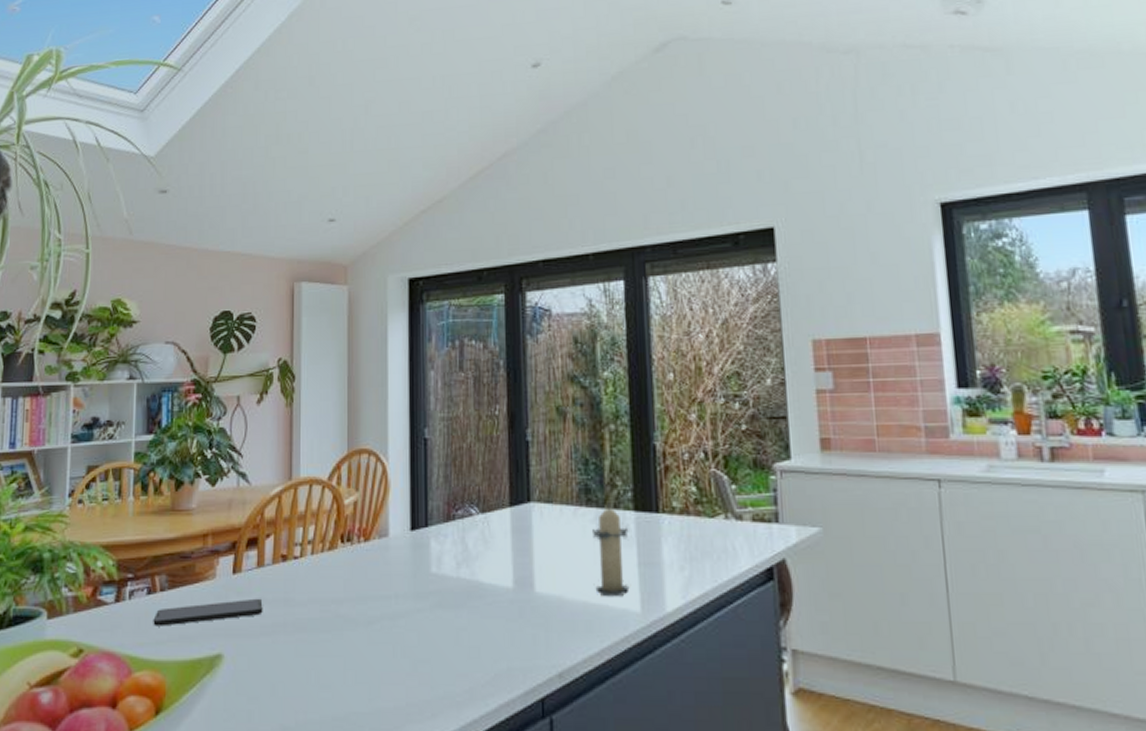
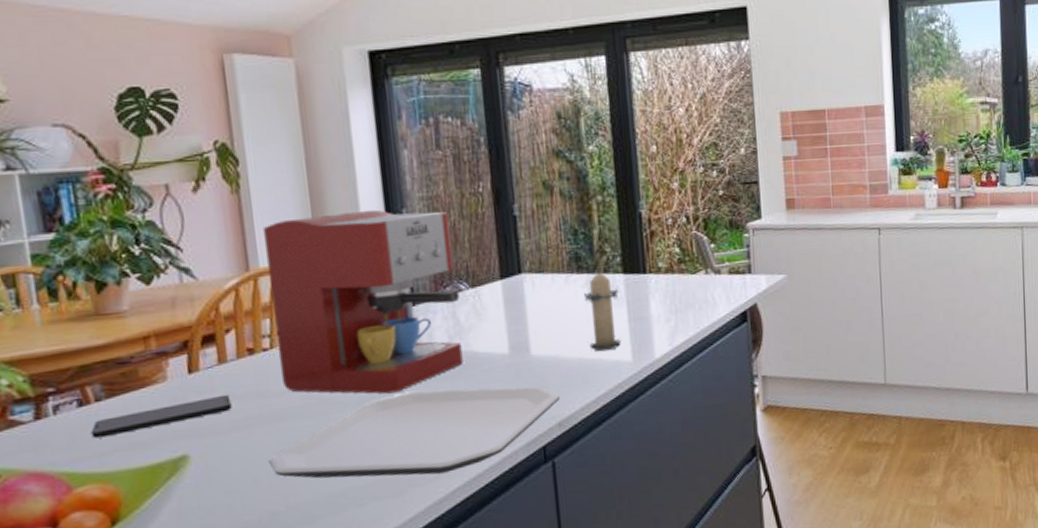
plate: none [286,618,561,712] -> present [268,386,559,479]
coffee maker: none [306,427,470,617] -> present [262,209,463,394]

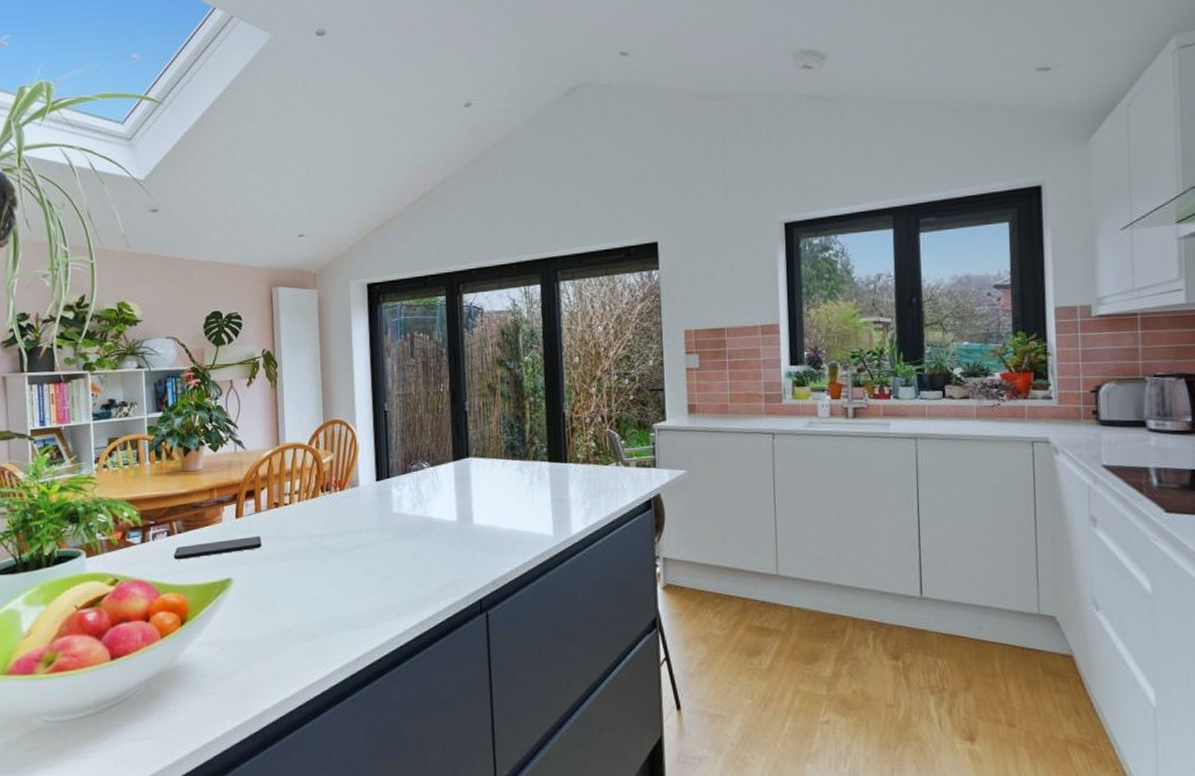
coffee maker: present [262,209,463,394] -> none [289,403,422,546]
plate: present [268,386,559,479] -> none [283,546,494,613]
candle: present [583,268,622,352] -> none [516,456,545,526]

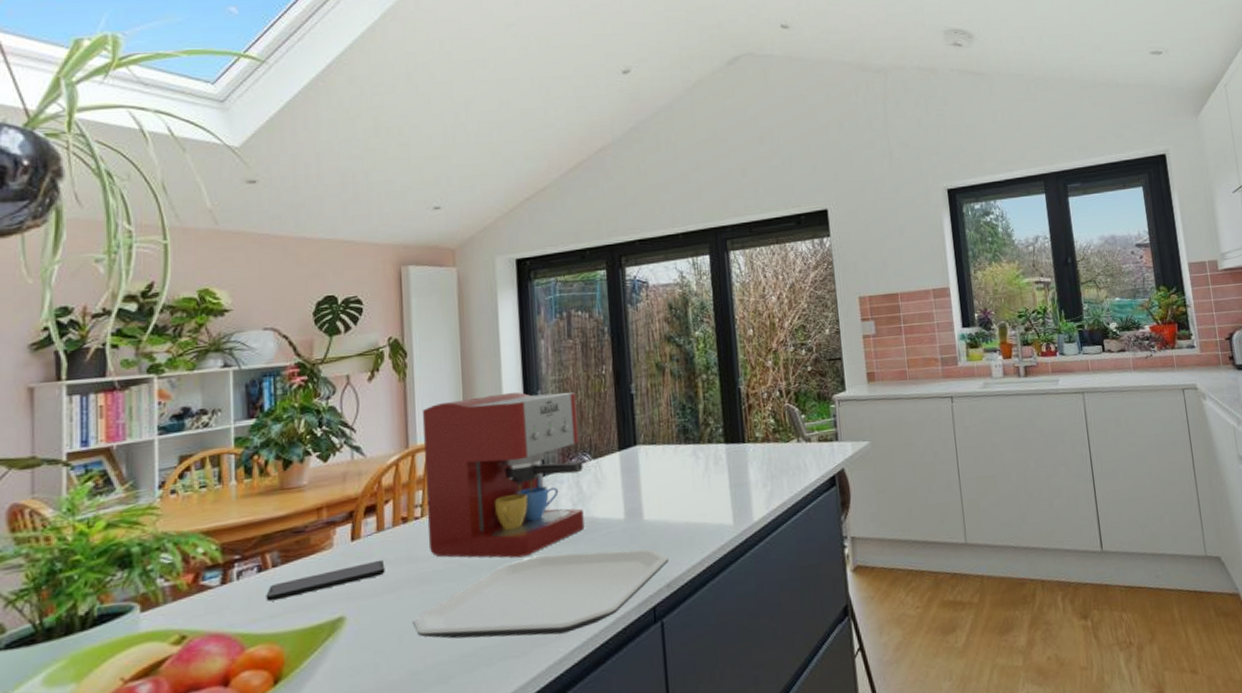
plate: none [283,546,494,613] -> present [412,549,668,639]
coffee maker: none [289,403,422,546] -> present [422,392,585,558]

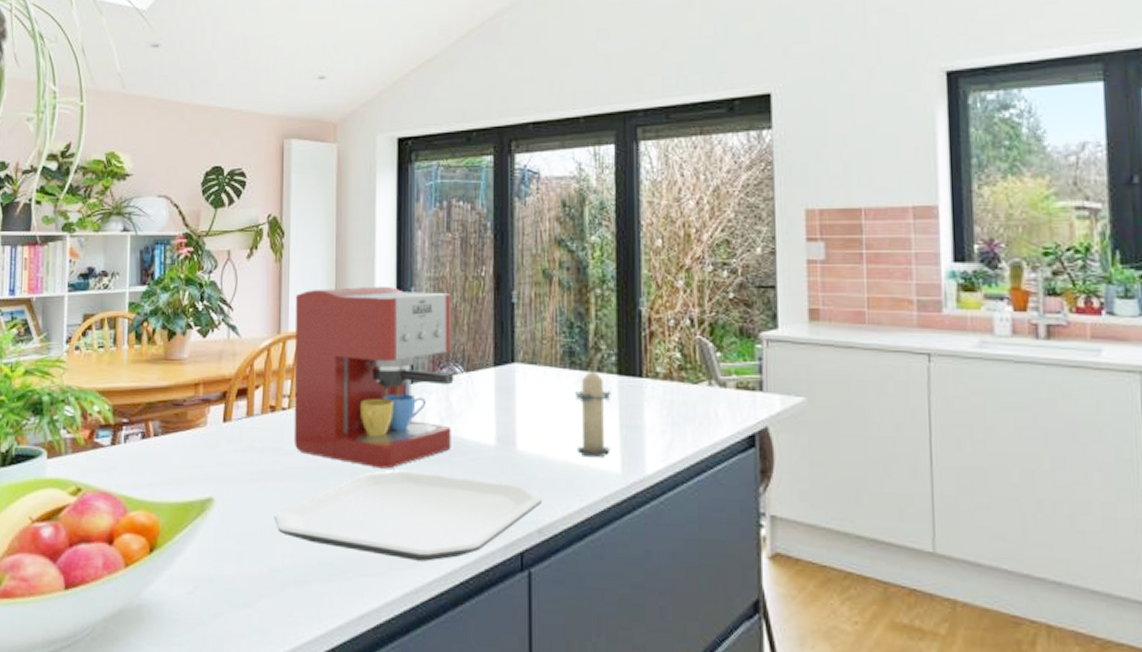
smartphone: present [266,559,385,602] -> none [147,446,252,470]
candle: none [690,439,724,516] -> present [574,366,612,458]

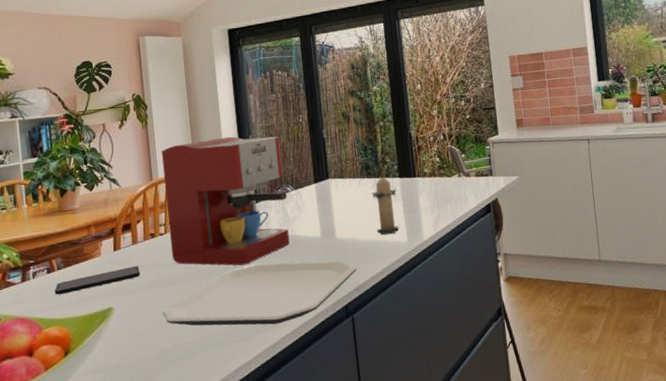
smartphone: none [147,446,252,470] -> present [54,265,140,295]

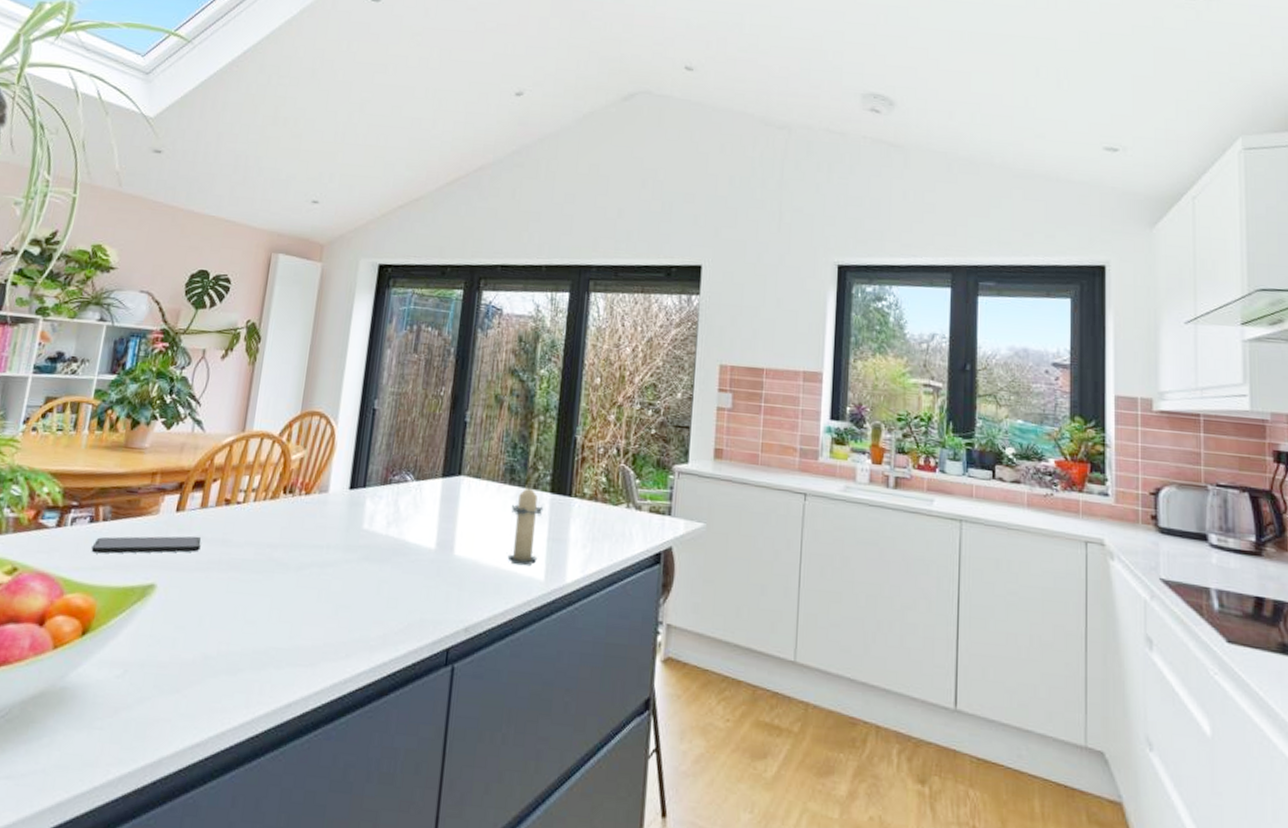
coffee maker: present [161,136,290,266] -> none [244,393,411,566]
plate: present [162,260,356,326] -> none [215,567,471,654]

